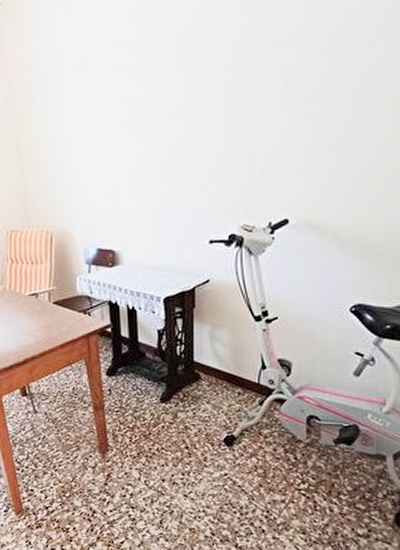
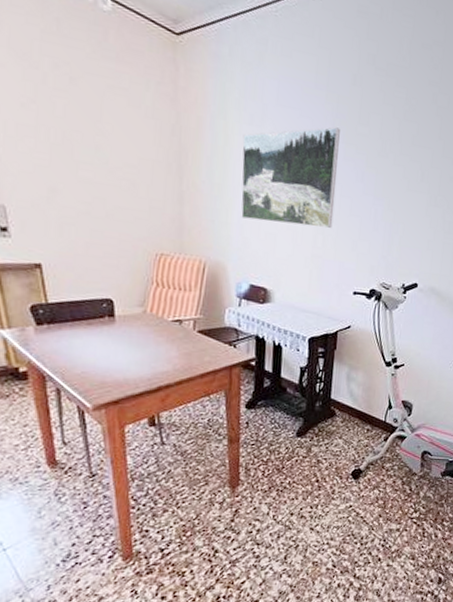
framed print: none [73,50,179,179] -> present [241,127,340,229]

